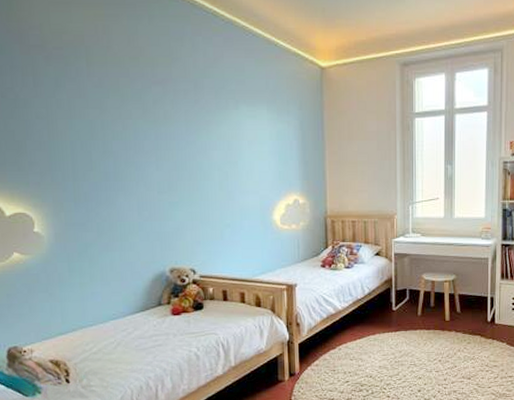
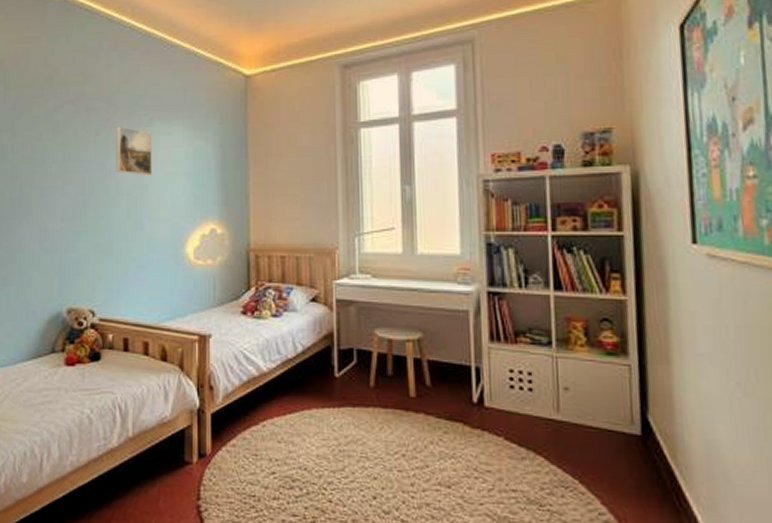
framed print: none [205,107,240,153] -> present [116,125,152,176]

